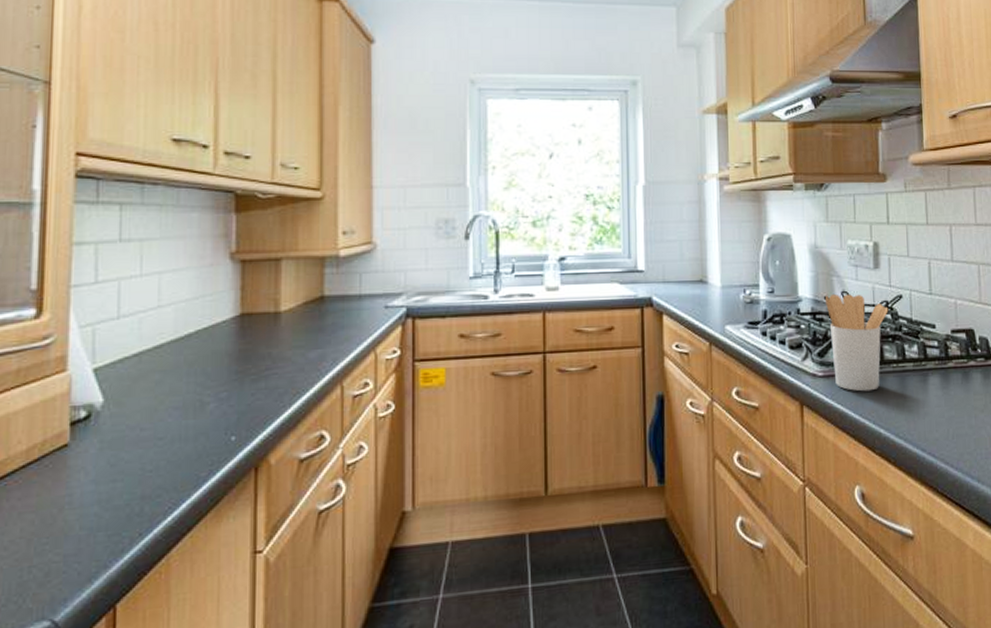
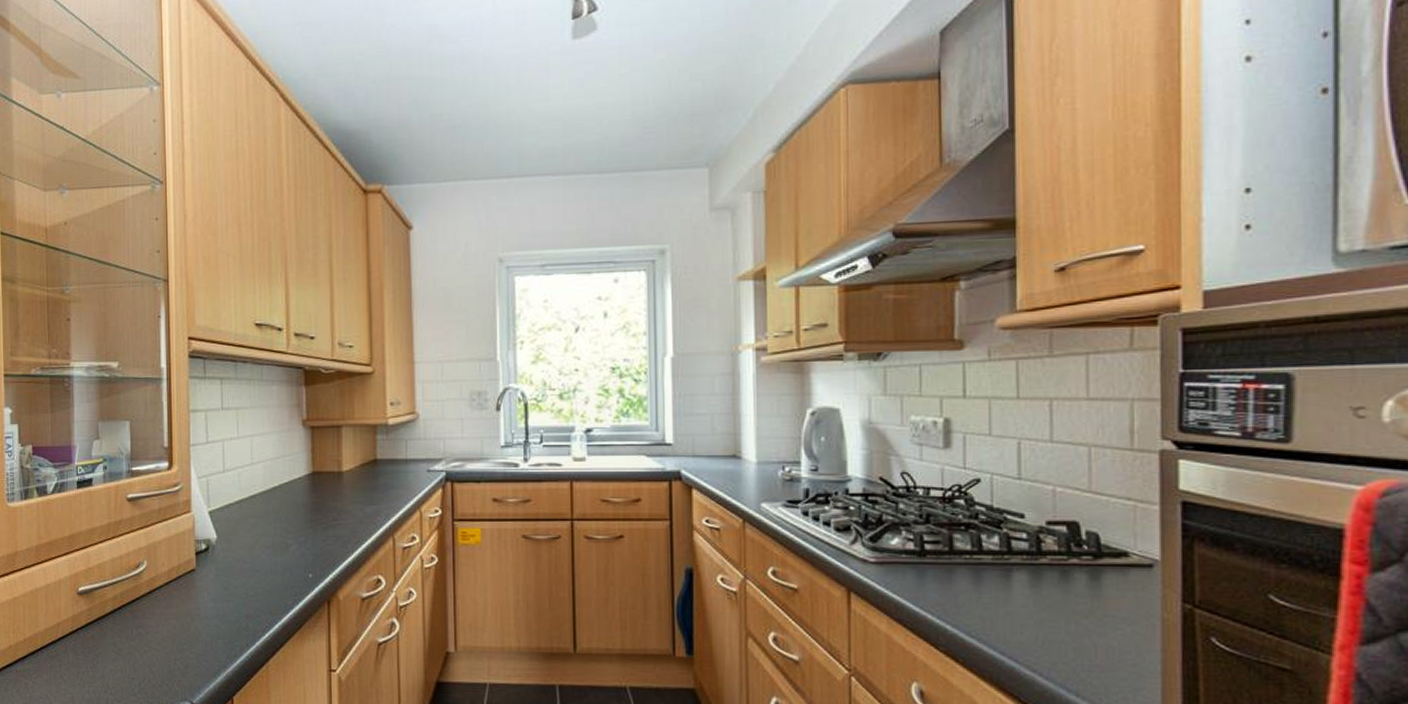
utensil holder: present [826,294,889,392] -> none [881,475,962,583]

